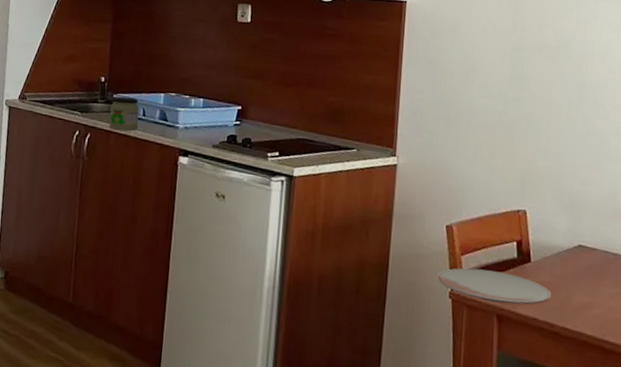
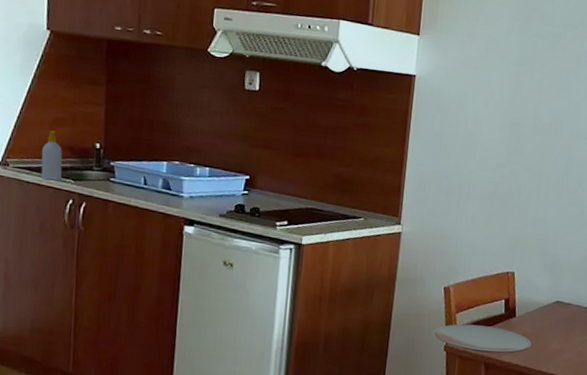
soap bottle: none [53,66,72,113] -> present [41,130,63,181]
jar: present [109,96,139,132] -> none [106,164,140,201]

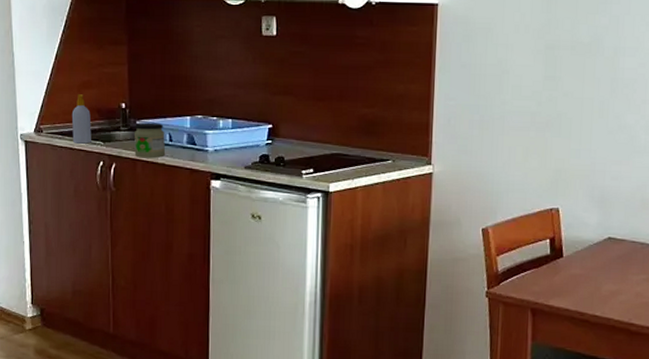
jar: none [106,164,140,201] -> present [134,122,166,159]
plate: present [433,324,532,354] -> none [473,267,583,298]

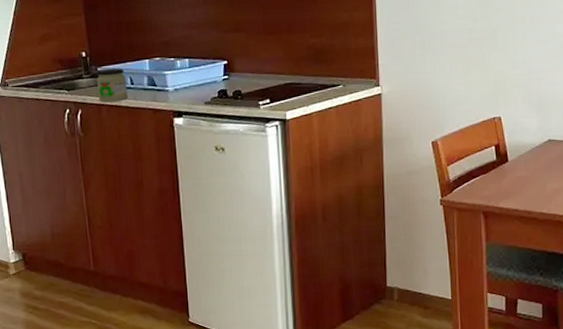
soap bottle: present [71,94,92,144] -> none [34,47,56,94]

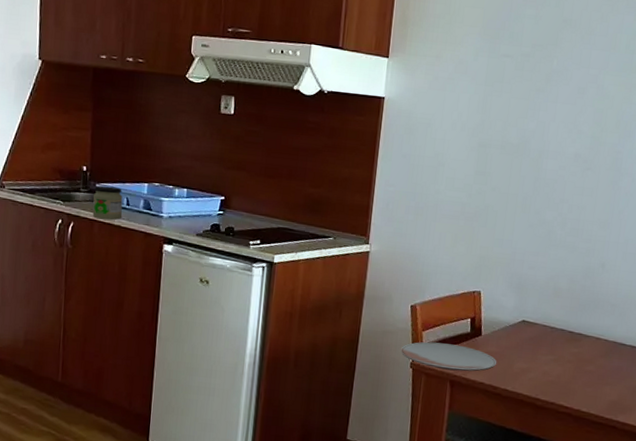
plate: none [427,174,529,202] -> present [400,341,497,372]

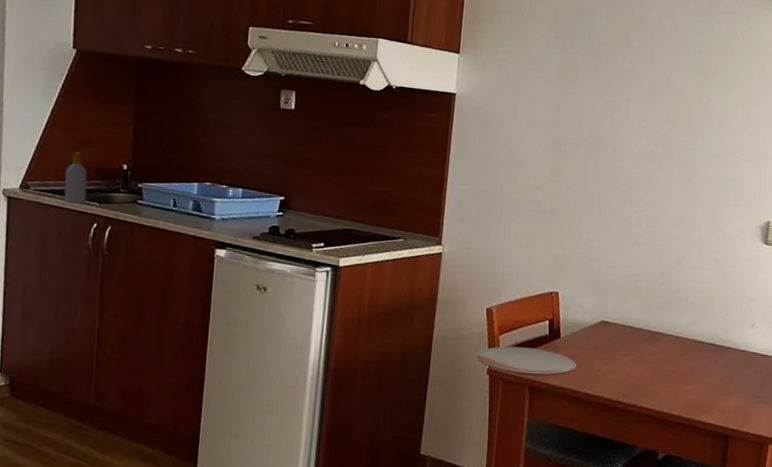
soap bottle: none [33,154,53,202] -> present [64,152,87,204]
jar: present [92,186,123,221] -> none [133,186,169,224]

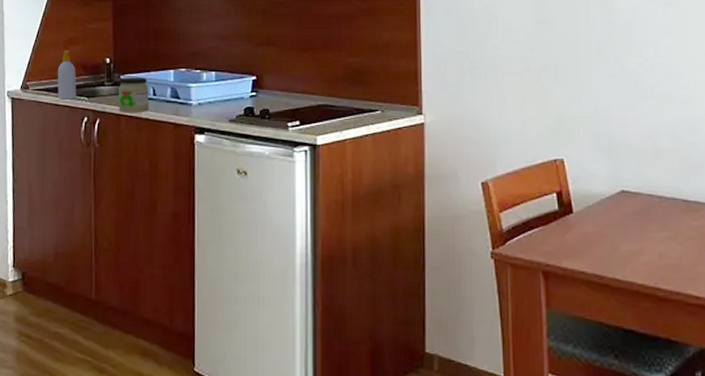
jar: none [133,186,169,224] -> present [118,77,150,113]
plate: present [476,346,577,376] -> none [475,225,598,259]

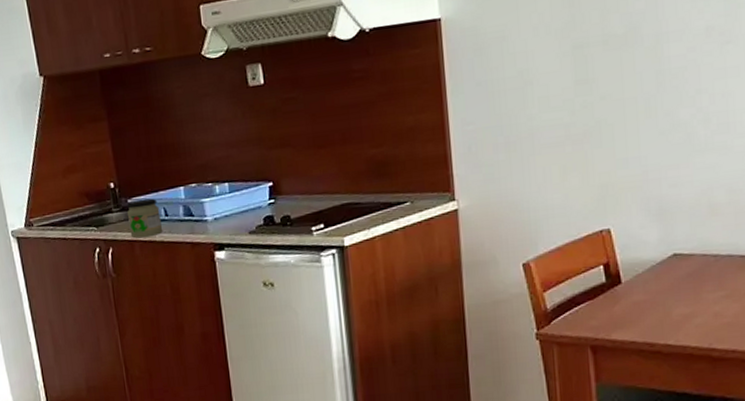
soap bottle: present [57,50,77,100] -> none [60,180,84,233]

